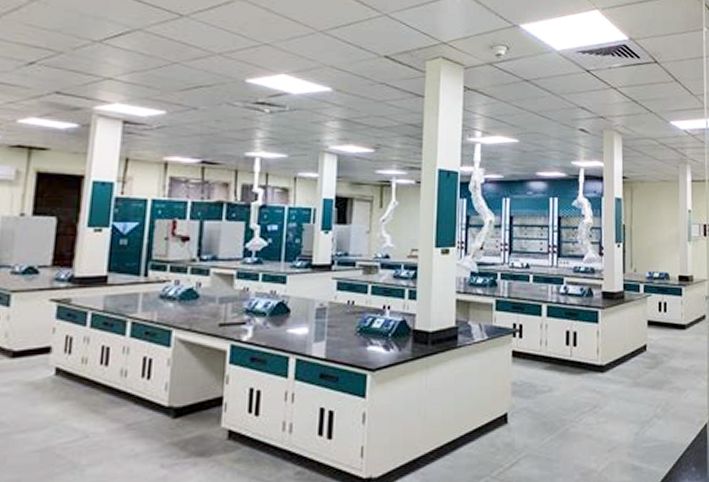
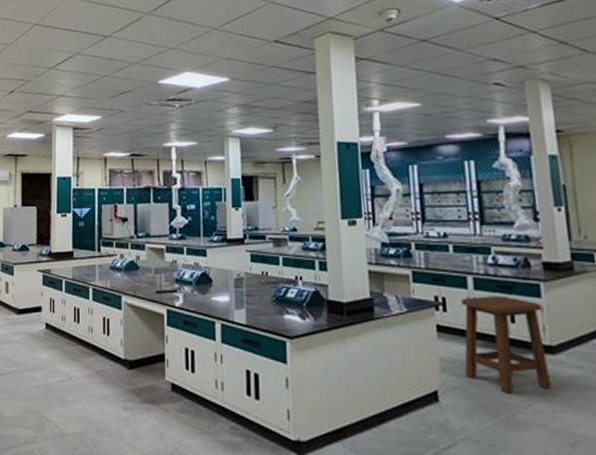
stool: none [533,322,599,410] -> present [461,296,552,394]

